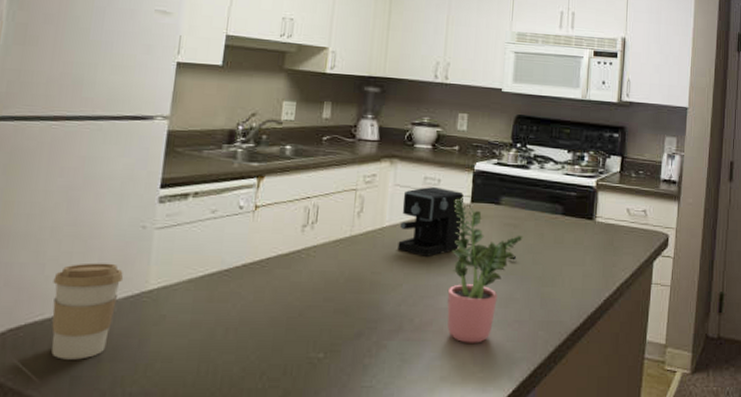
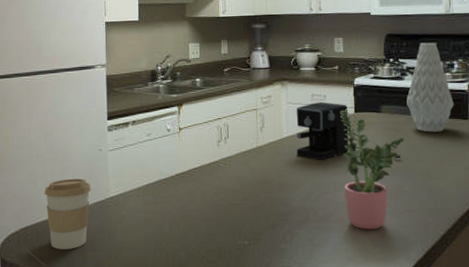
vase: none [529,128,580,232] -> present [406,42,454,133]

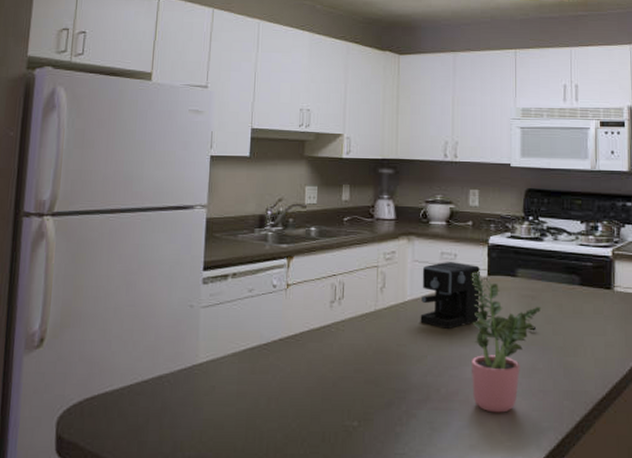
coffee cup: present [44,178,92,250] -> none [119,339,177,426]
vase: present [406,42,454,133] -> none [545,200,597,302]

